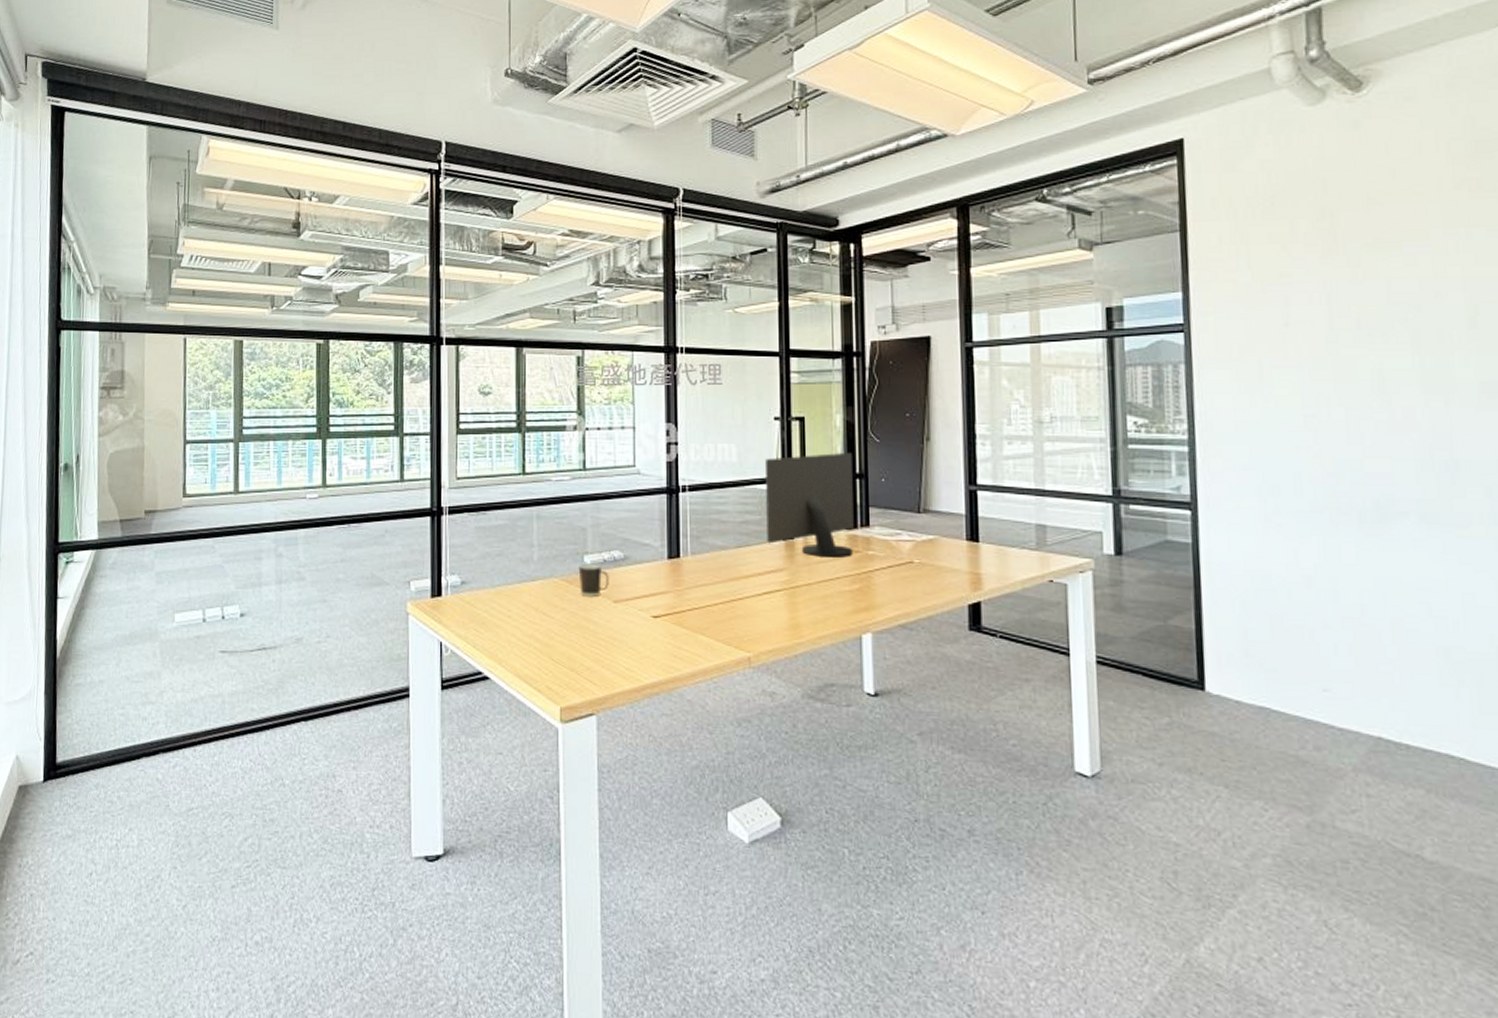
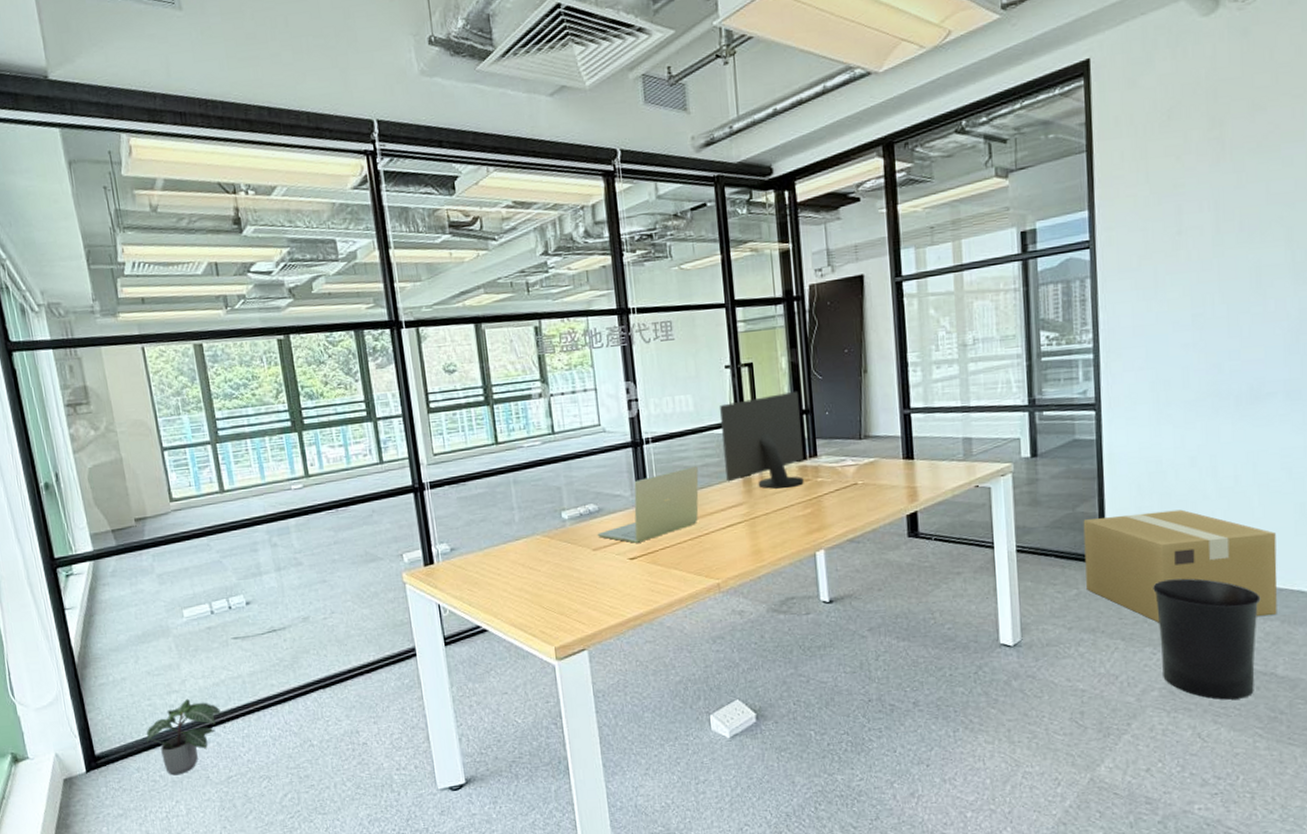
potted plant: none [112,712,194,799] -> present [146,698,221,776]
mug: present [578,563,609,596] -> none [557,518,587,548]
laptop: none [619,522,736,600] -> present [597,466,699,543]
cardboard box: none [1176,635,1421,780] -> present [1083,509,1277,623]
waste bin: none [1262,720,1399,883] -> present [1153,578,1261,700]

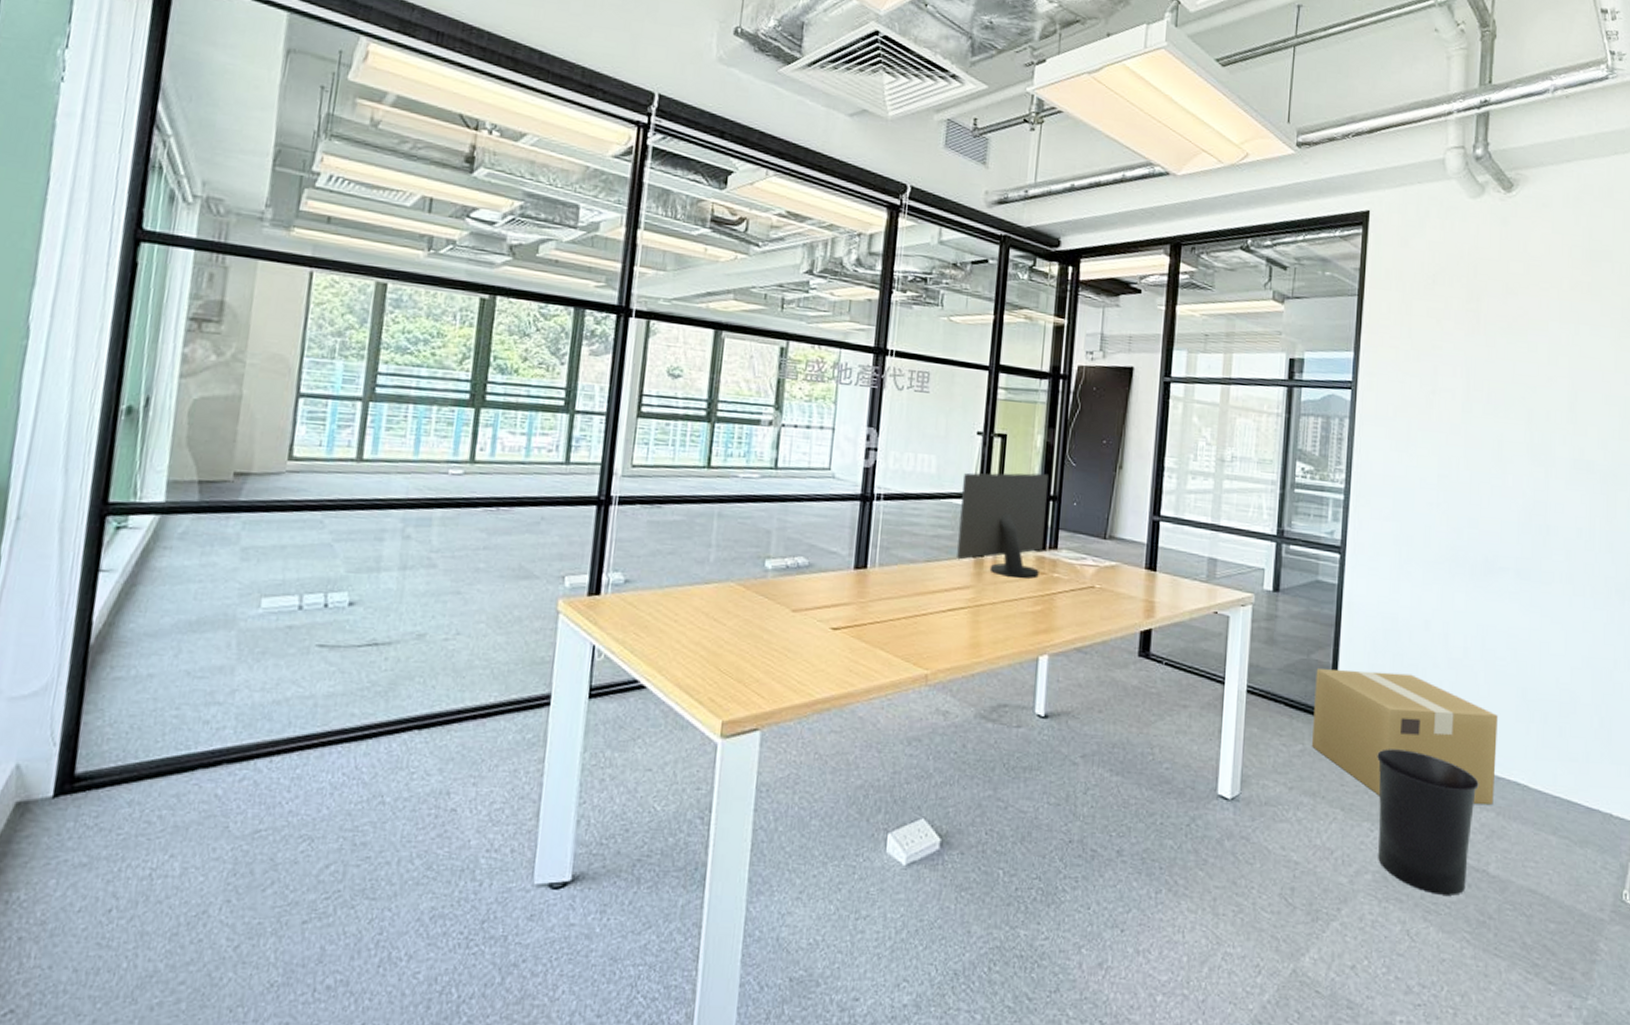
potted plant: present [146,698,221,776] -> none [155,715,273,819]
laptop: present [597,466,699,543] -> none [800,534,928,612]

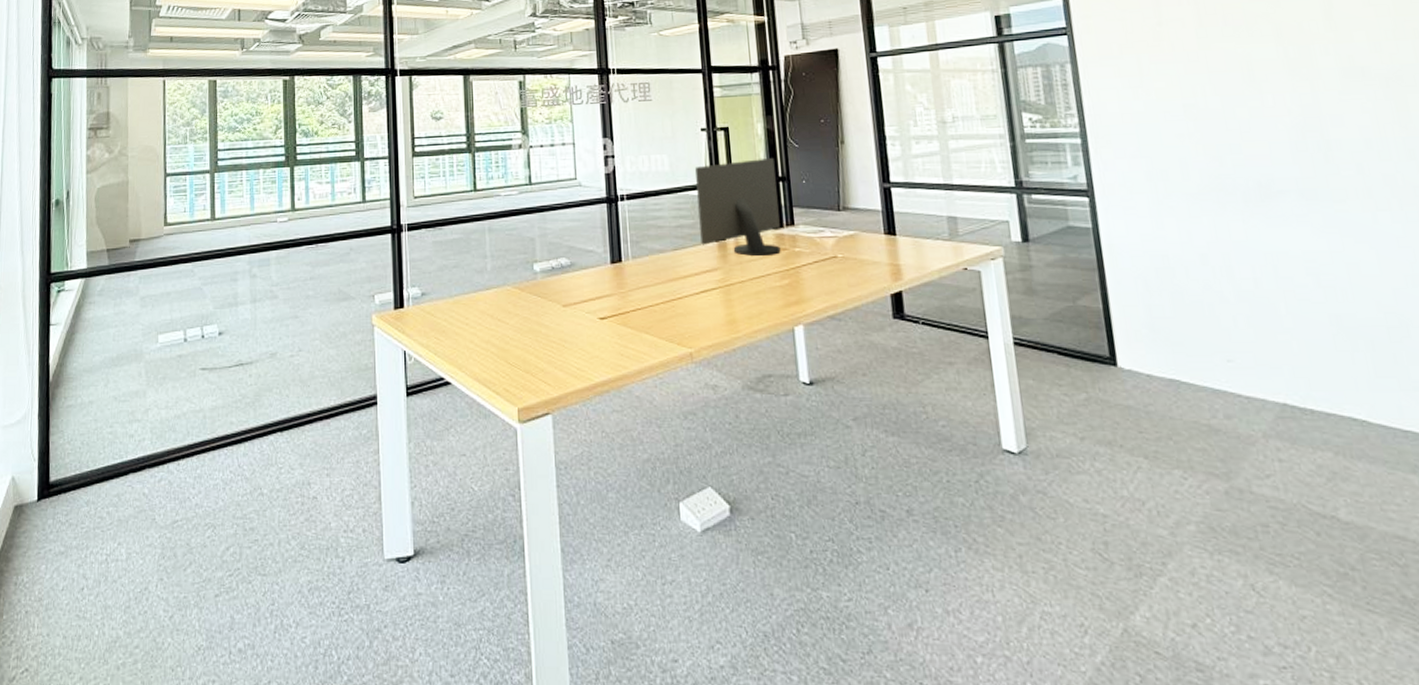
cardboard box: present [1312,669,1498,805] -> none [1086,311,1328,444]
waste bin: present [1377,749,1479,895] -> none [1174,391,1314,545]

